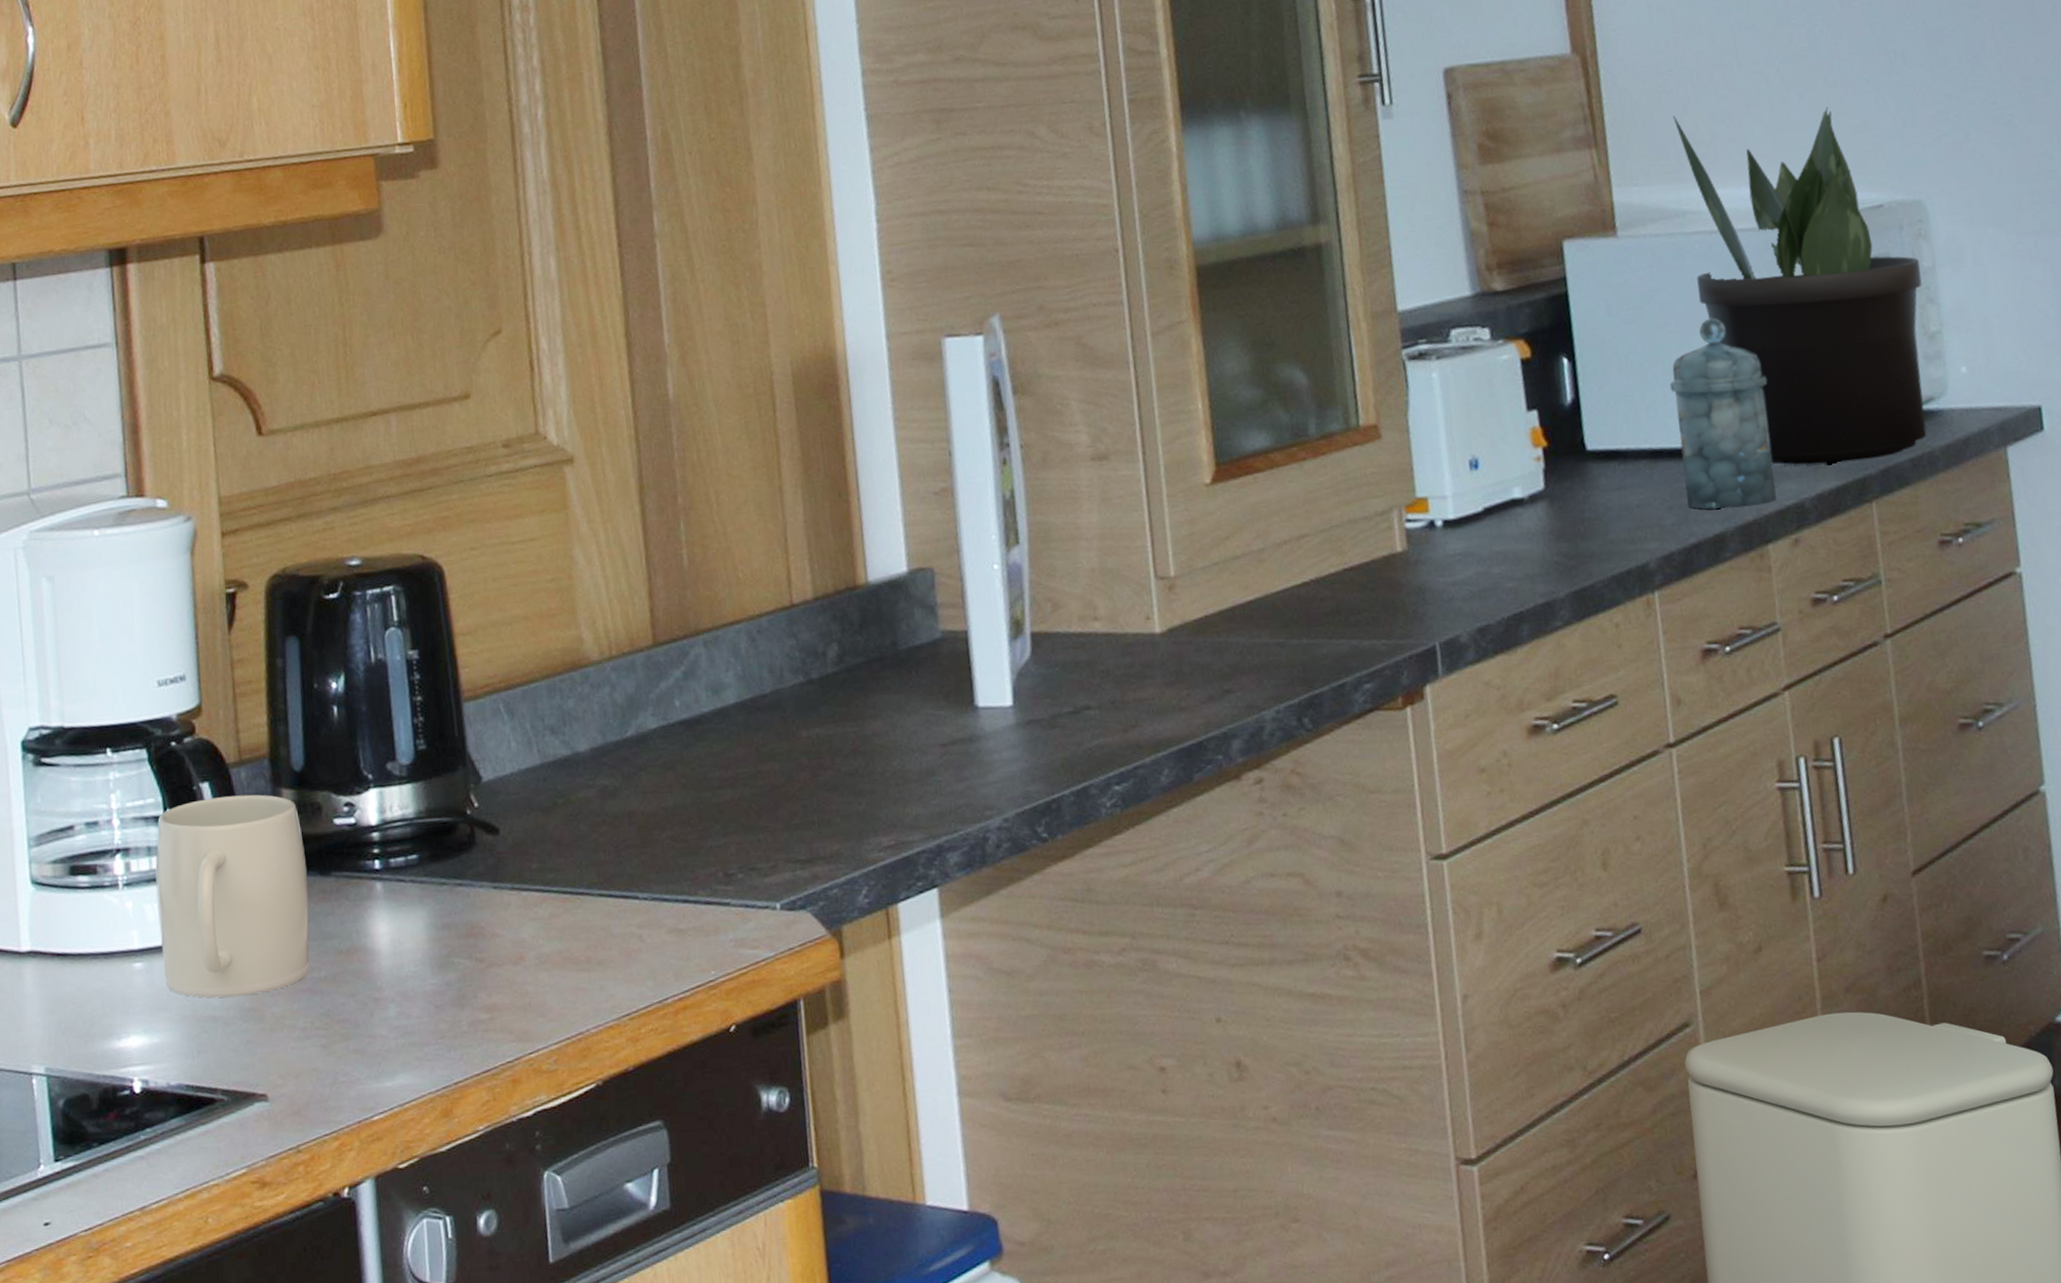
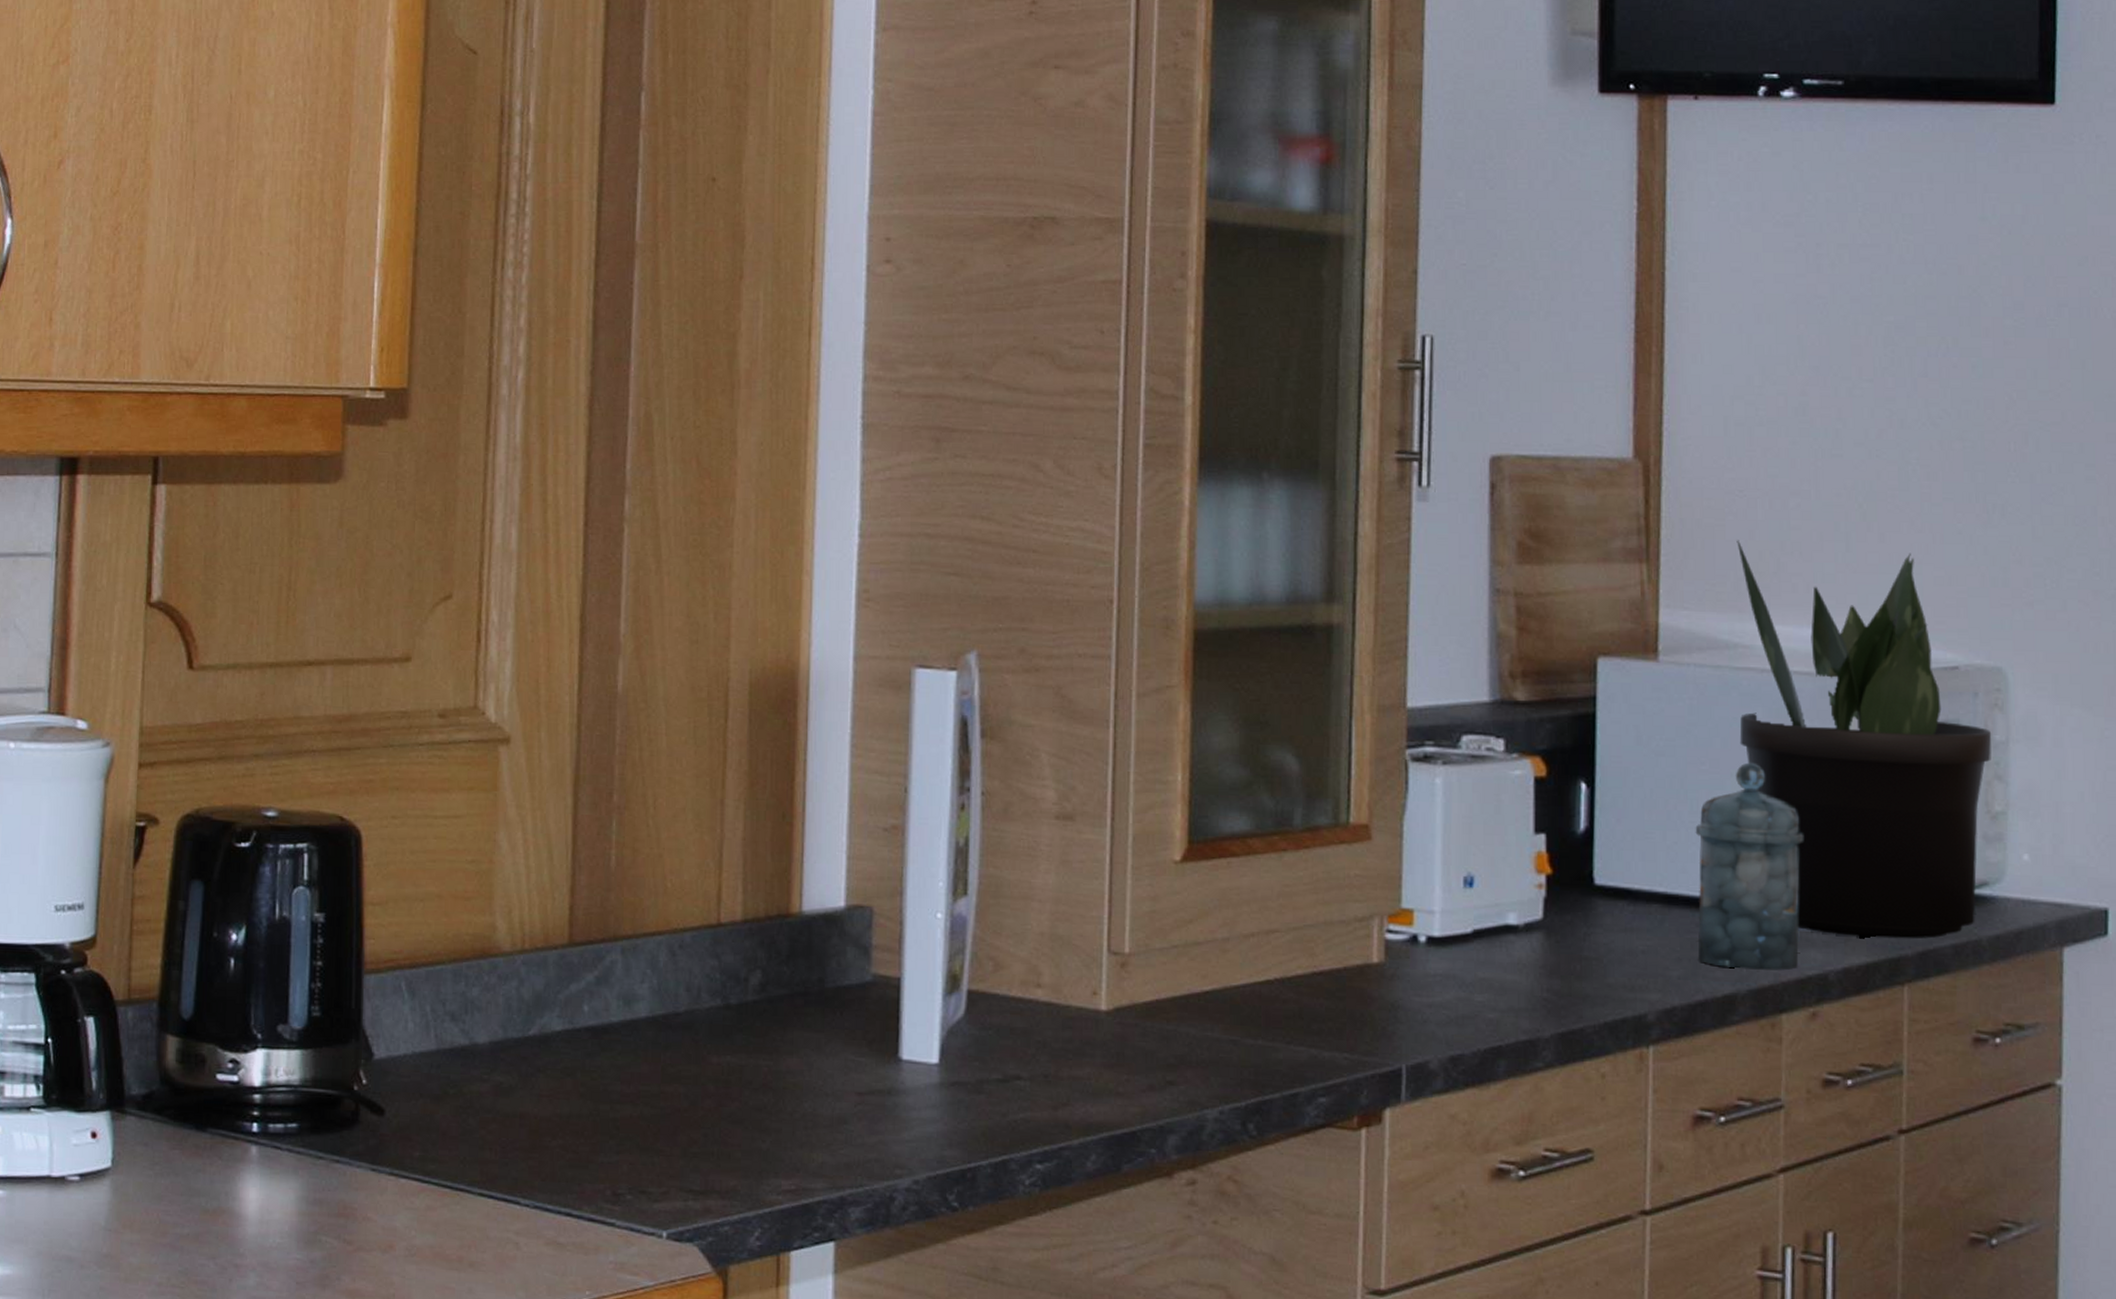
mug: present [155,794,309,998] -> none [25,1033,183,1241]

